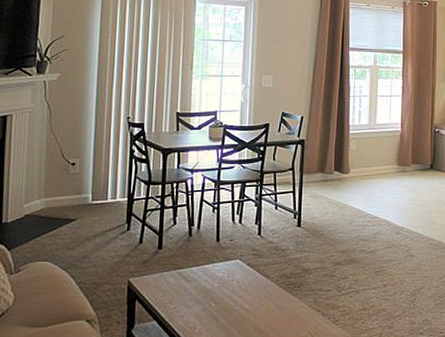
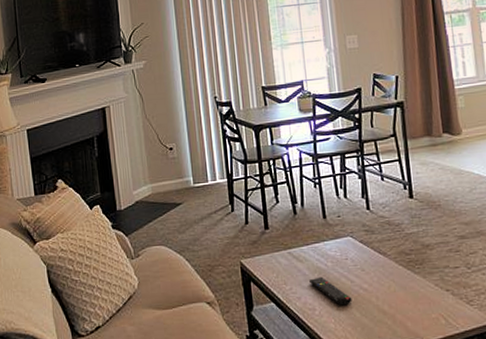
remote control: none [194,296,232,325] -> present [309,276,352,306]

